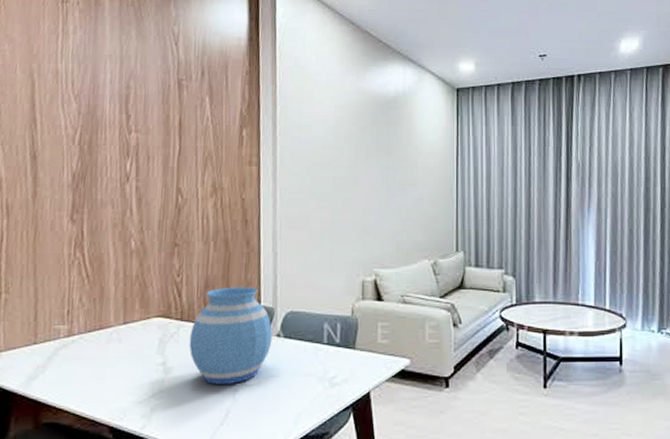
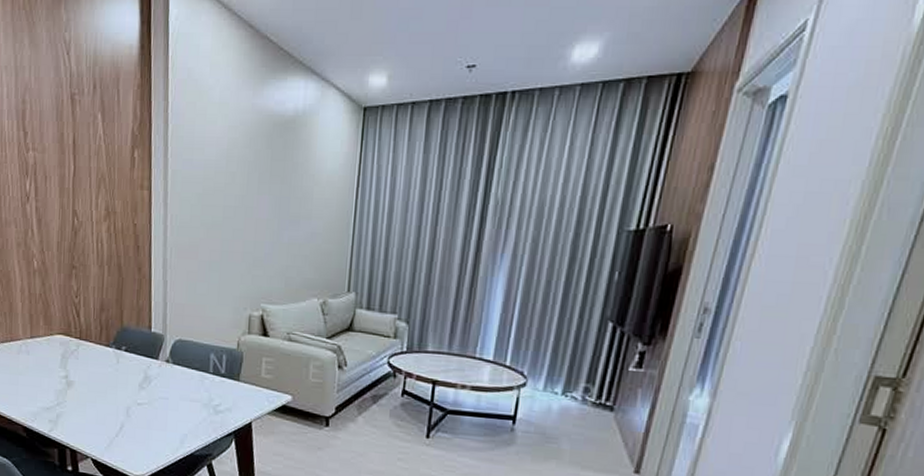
vase: present [189,287,273,386] -> none [87,311,162,402]

